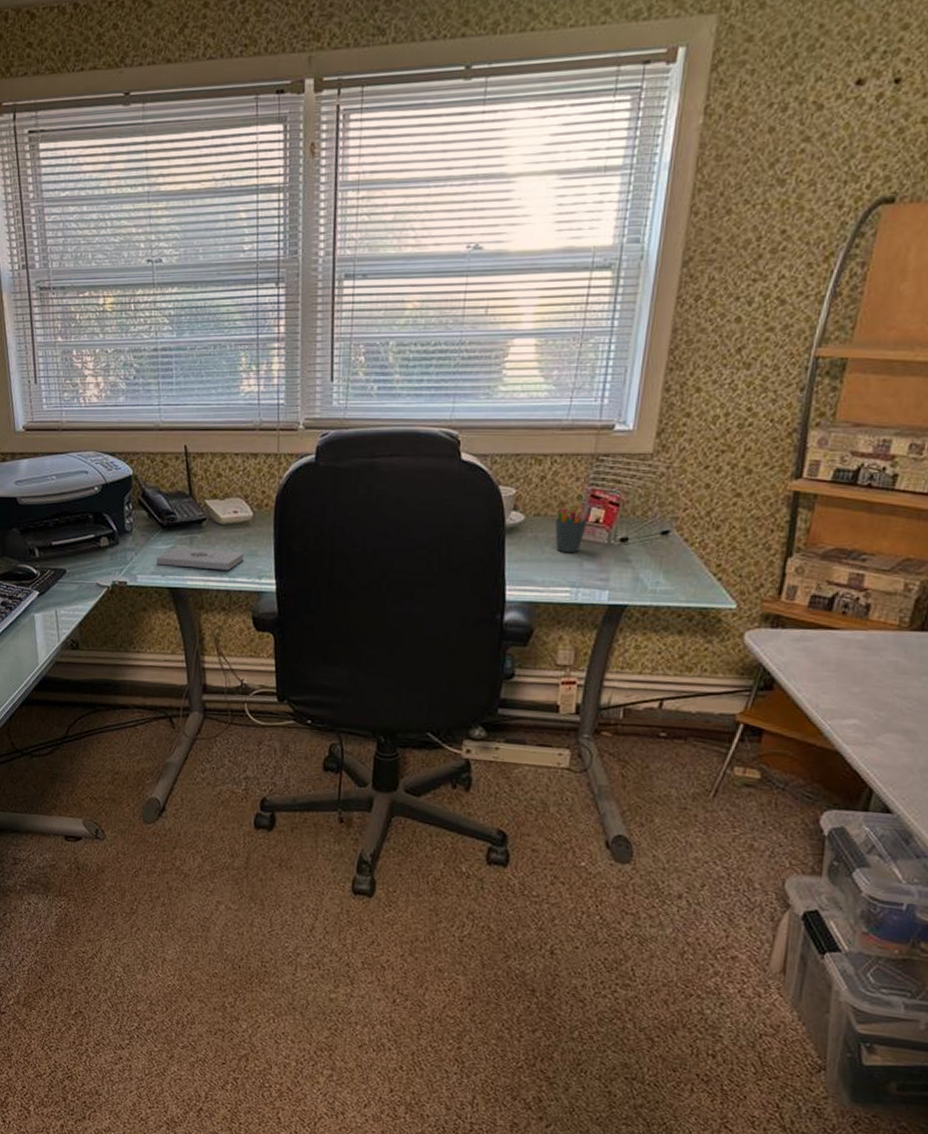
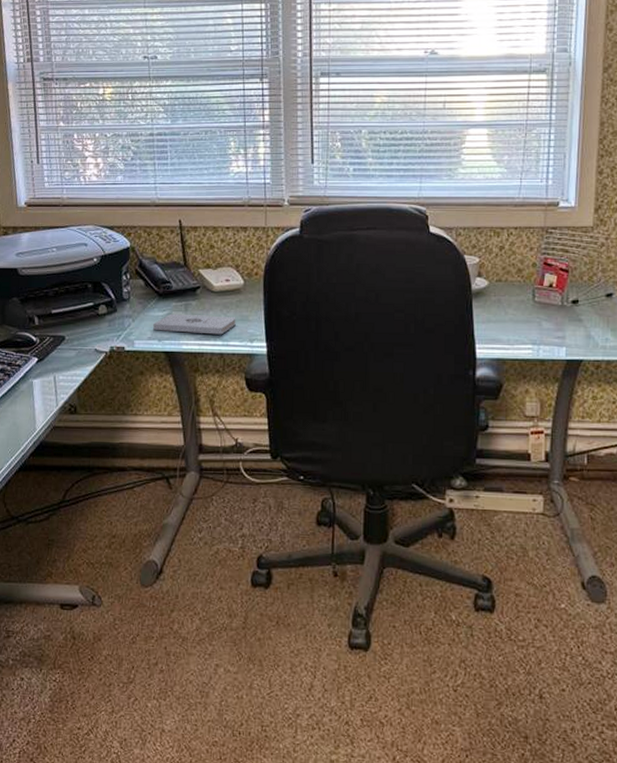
pen holder: present [555,504,591,553] -> none [515,271,545,314]

